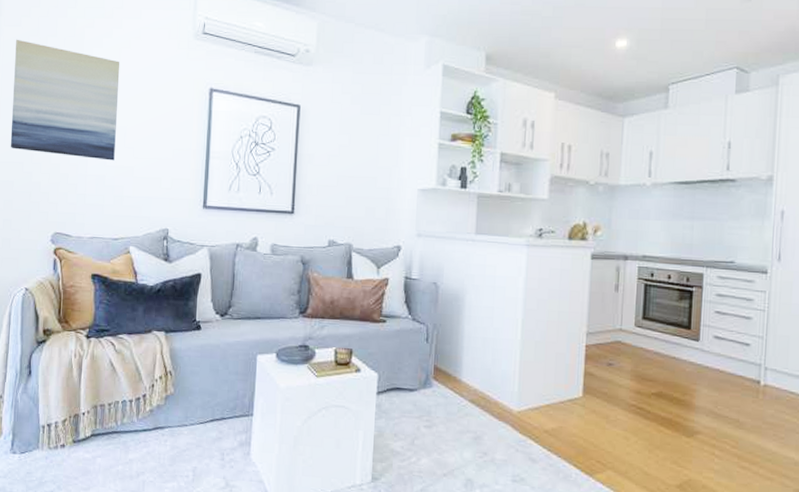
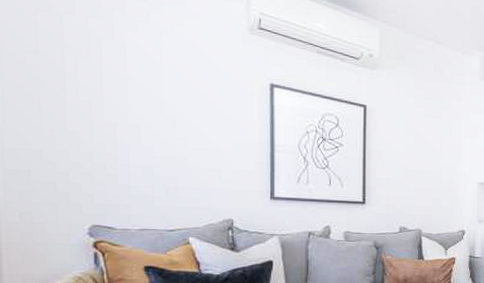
wall art: present [10,39,120,161] -> none [17,12,163,151]

